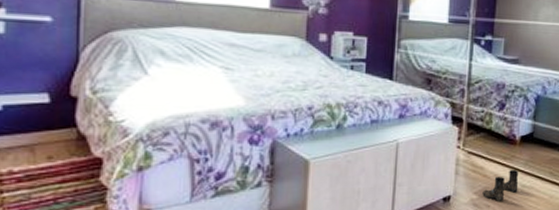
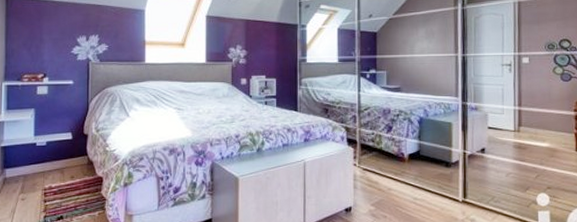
boots: present [482,170,519,201] -> none [379,184,411,212]

